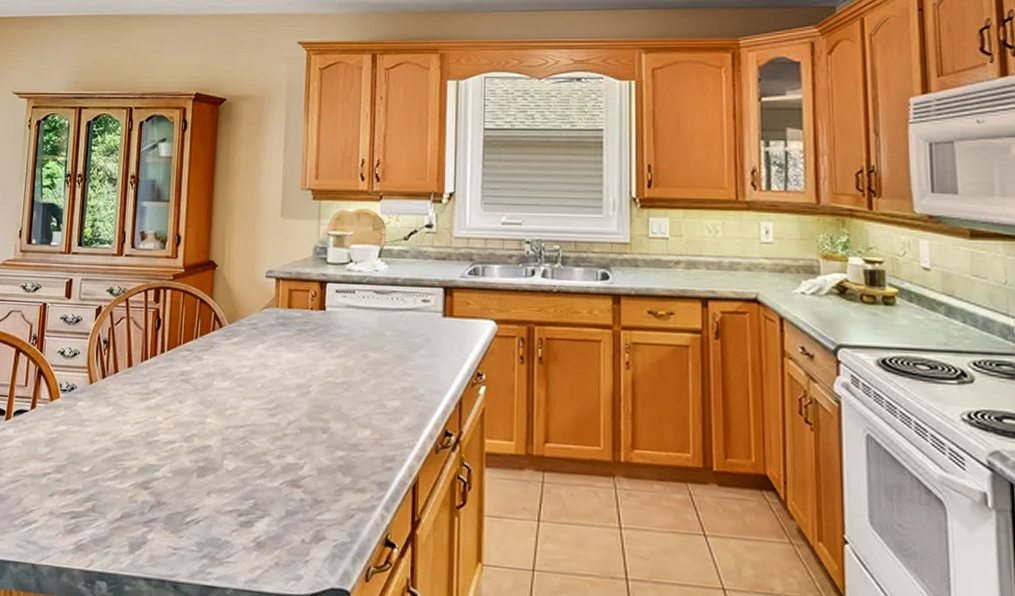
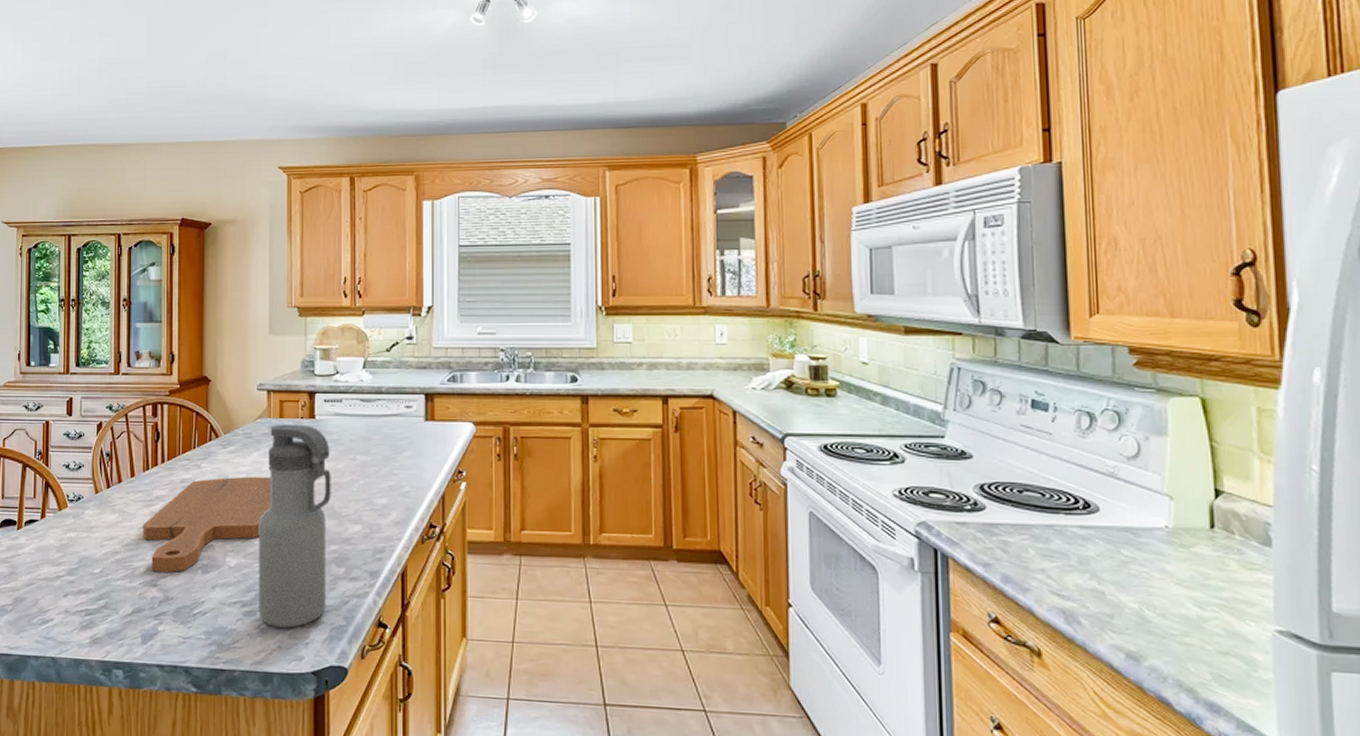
cutting board: none [137,371,276,475] -> present [143,476,271,573]
water bottle: none [256,315,340,543] -> present [259,424,331,628]

